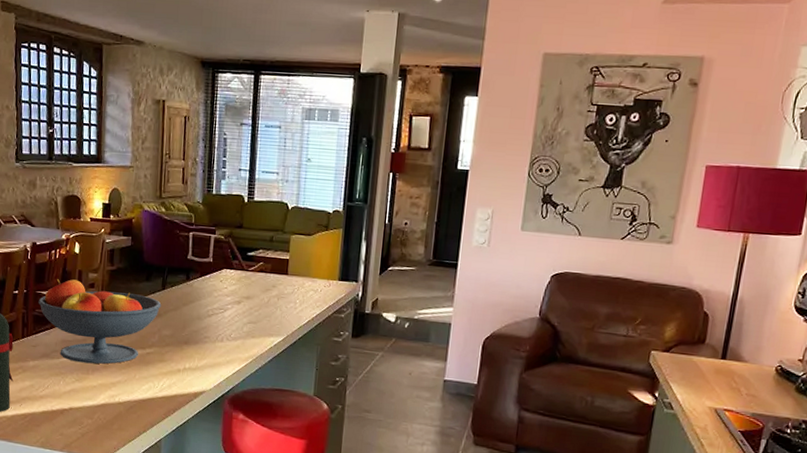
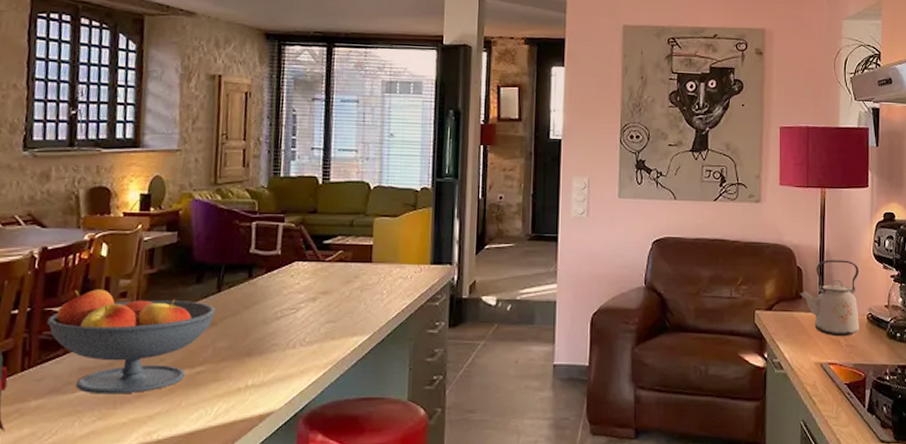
kettle: none [702,307,774,386] -> present [799,260,860,337]

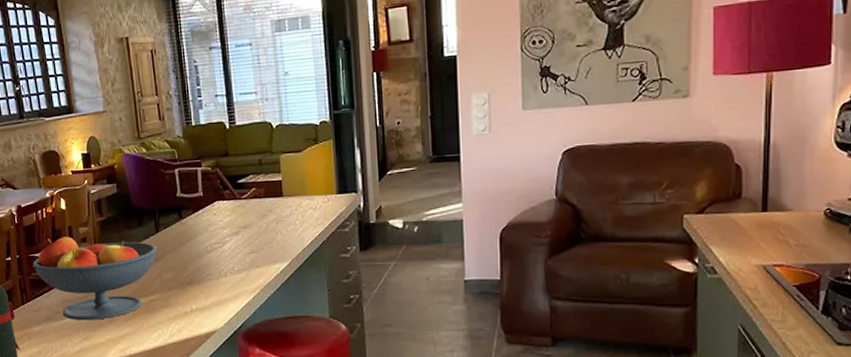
kettle: present [799,260,860,337] -> none [737,151,814,237]

